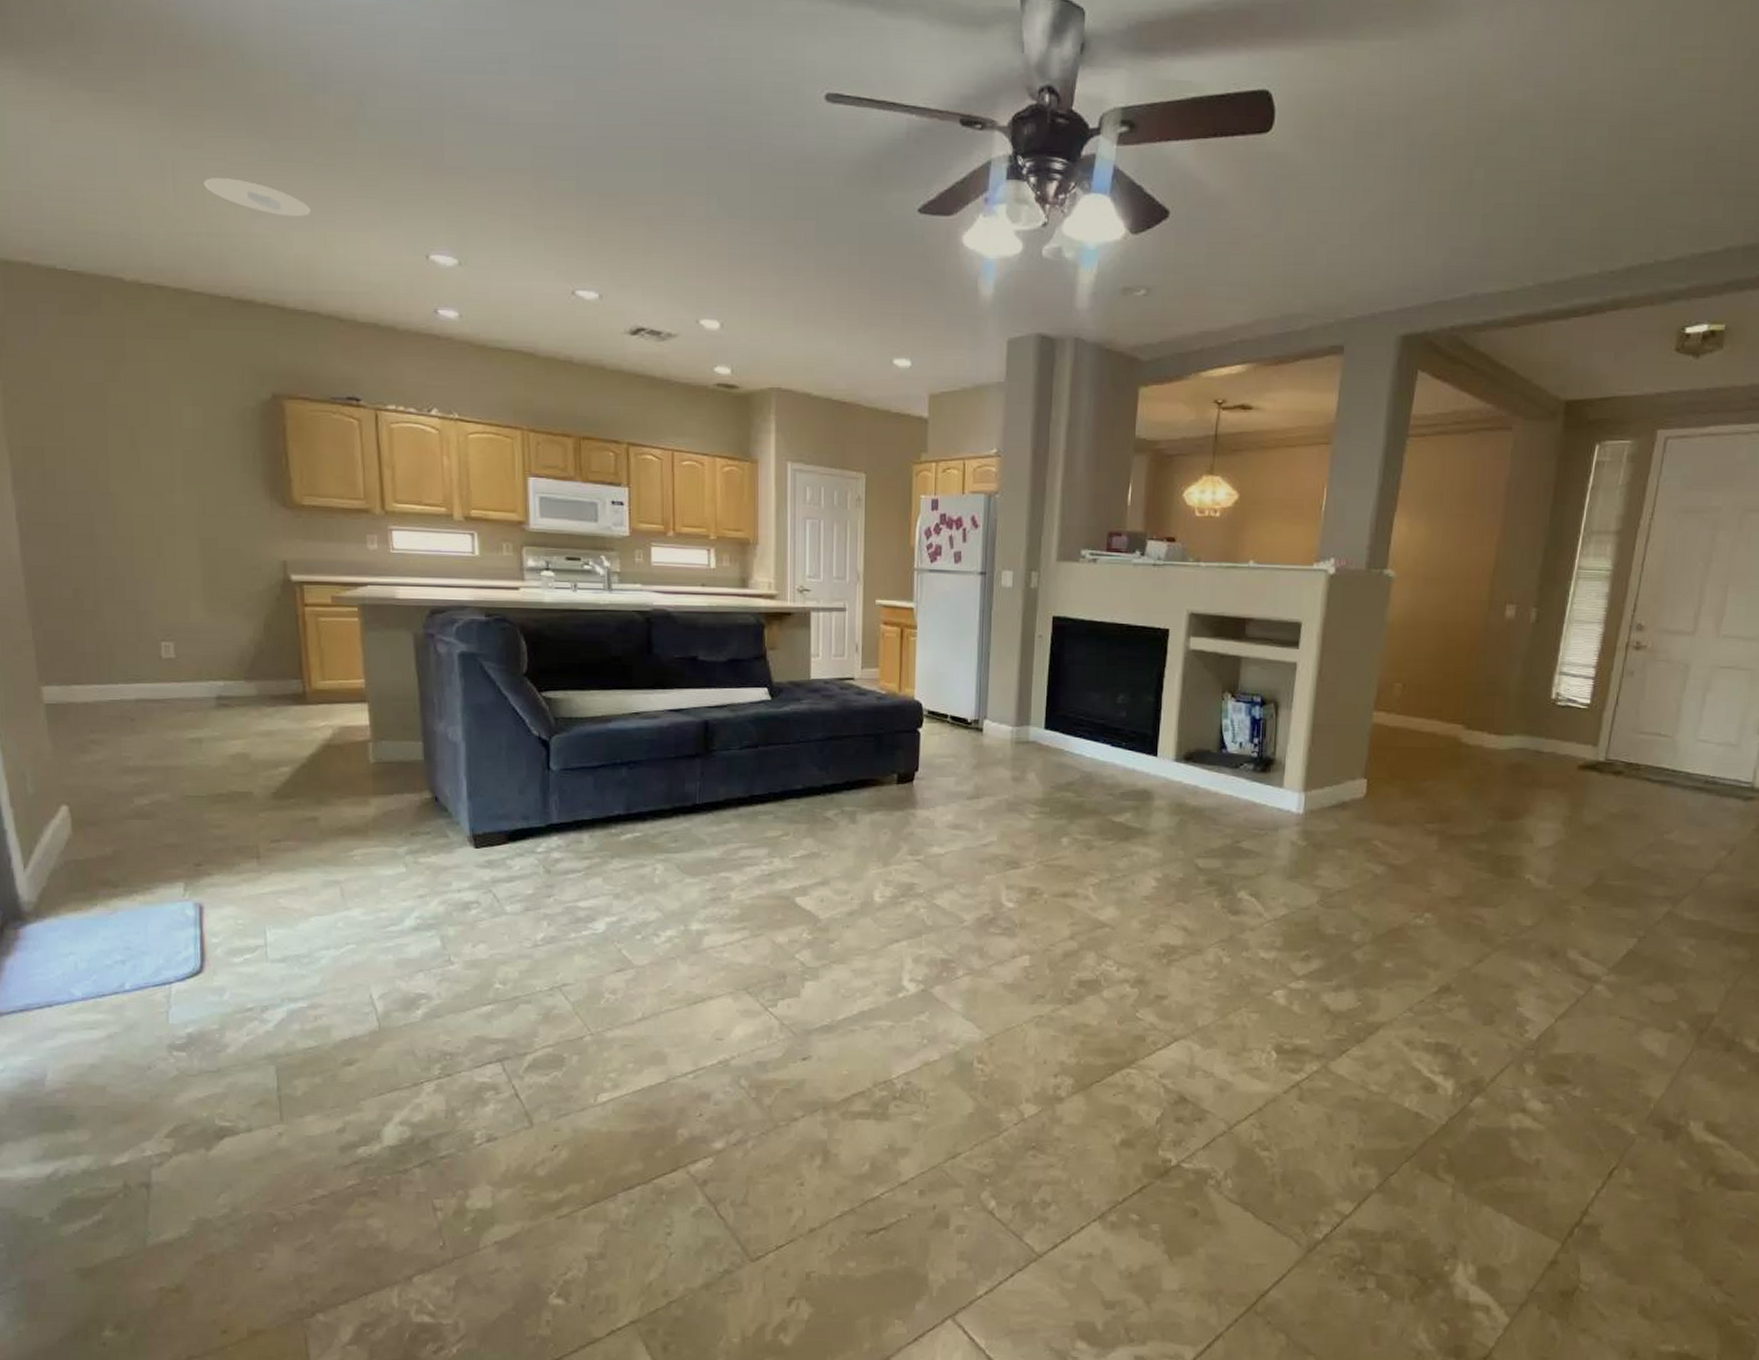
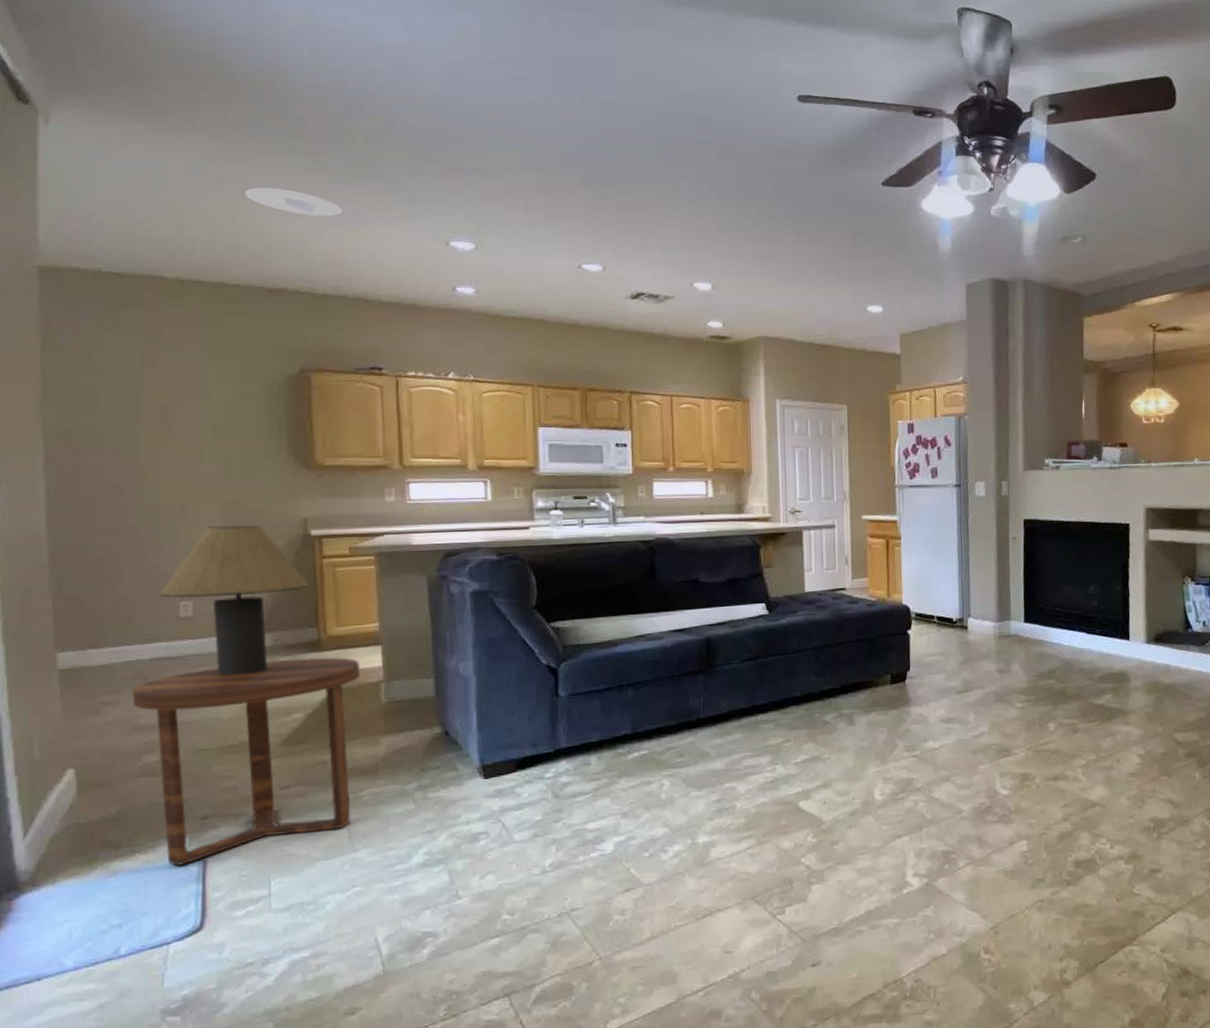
side table: none [119,710,347,909] -> present [132,657,360,866]
table lamp: none [140,564,291,724] -> present [159,525,309,676]

